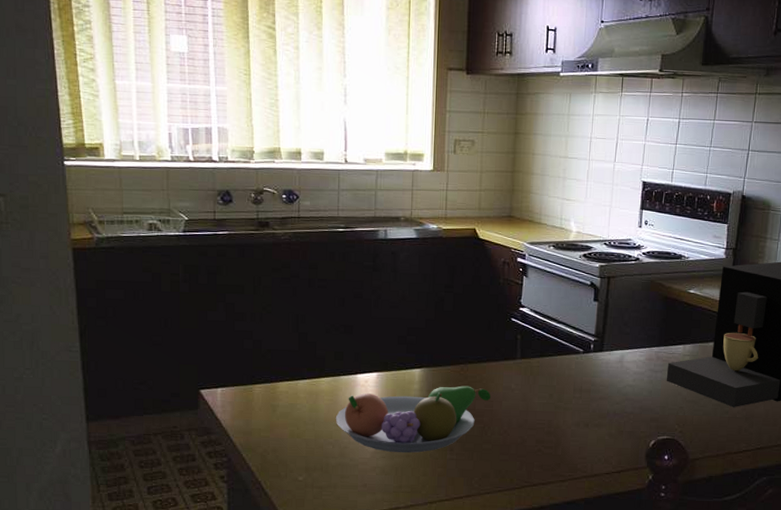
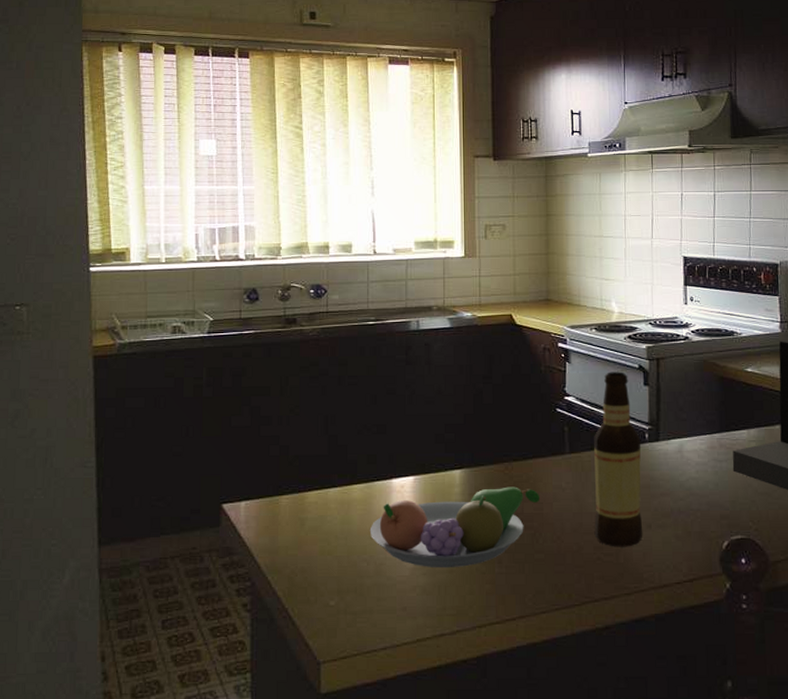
bottle: none [537,287,587,442] -> present [594,371,643,547]

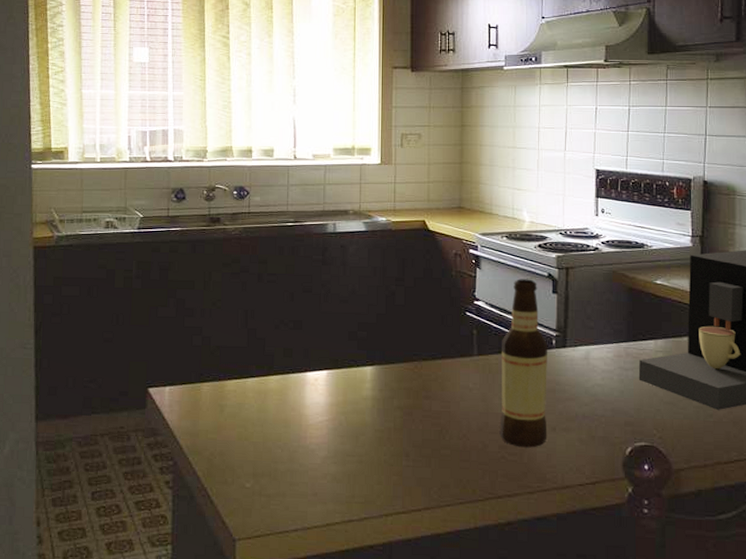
fruit bowl: present [369,486,539,568] -> none [284,384,447,459]

